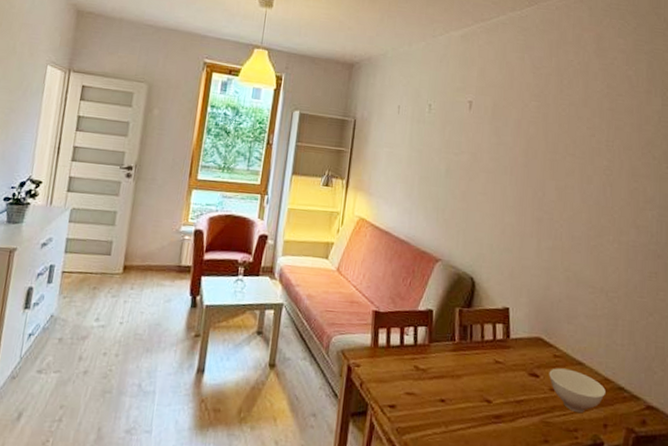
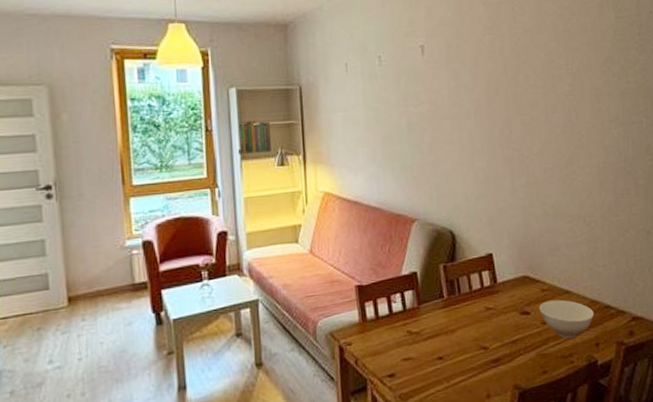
books: none [290,142,323,172] -> present [237,121,271,154]

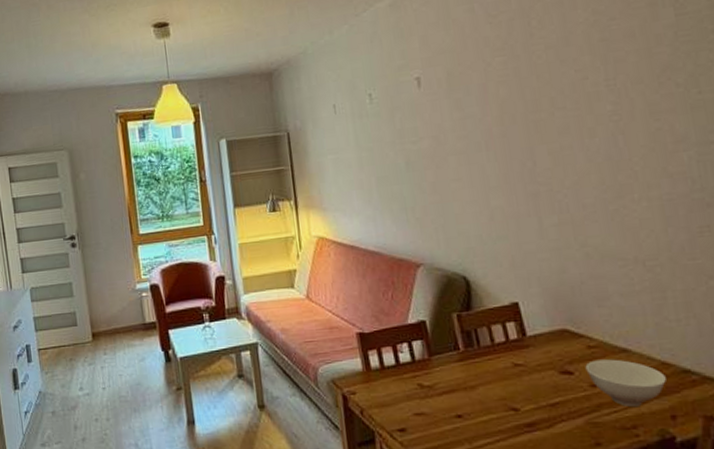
books: present [237,121,271,154] -> none [230,169,263,202]

